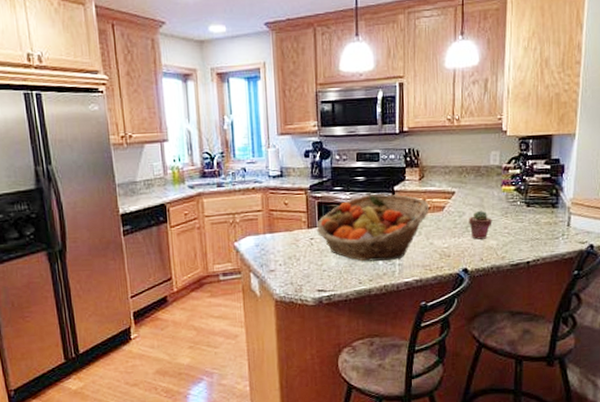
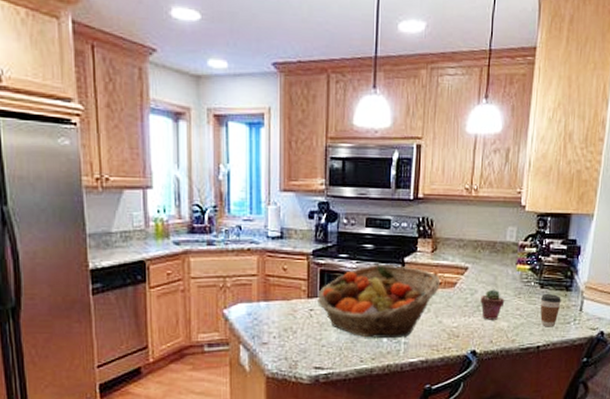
coffee cup: none [527,212,548,243] -> present [540,294,561,327]

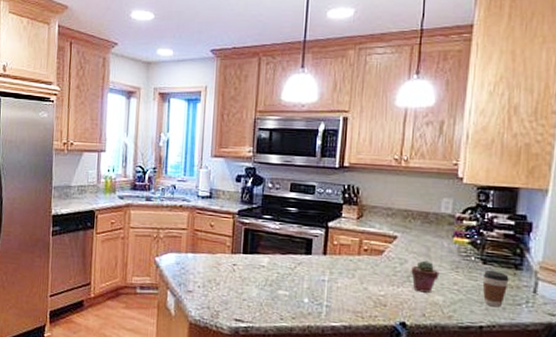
fruit basket: present [316,265,441,339] -> none [239,227,367,301]

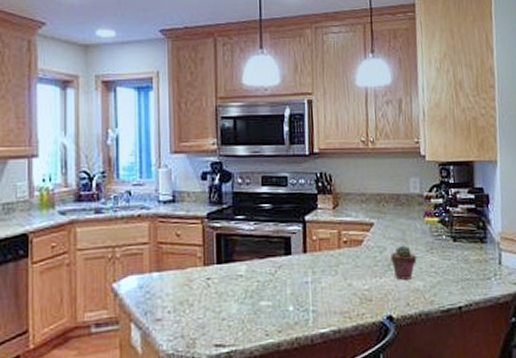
coffee cup: present [482,271,509,308] -> none [454,247,478,285]

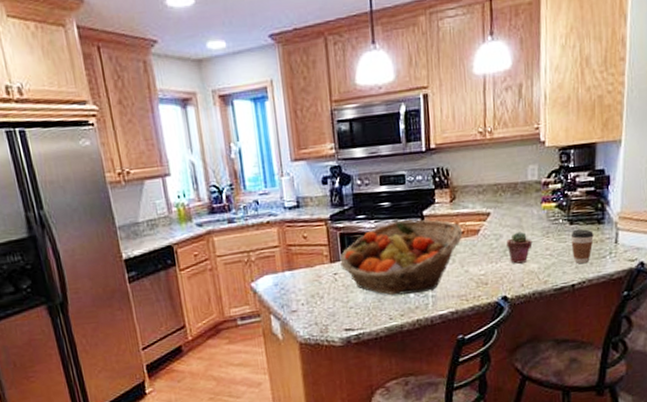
fruit basket: none [213,224,346,308] -> present [339,219,463,296]
coffee cup: none [454,247,478,285] -> present [570,229,594,264]

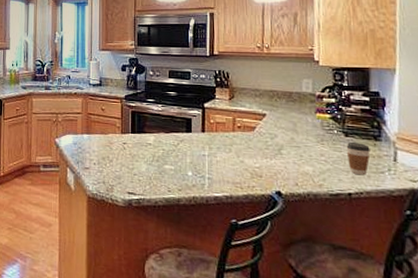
fruit basket: present [339,219,463,296] -> none [128,109,240,173]
potted succulent: present [506,231,533,264] -> none [281,134,307,164]

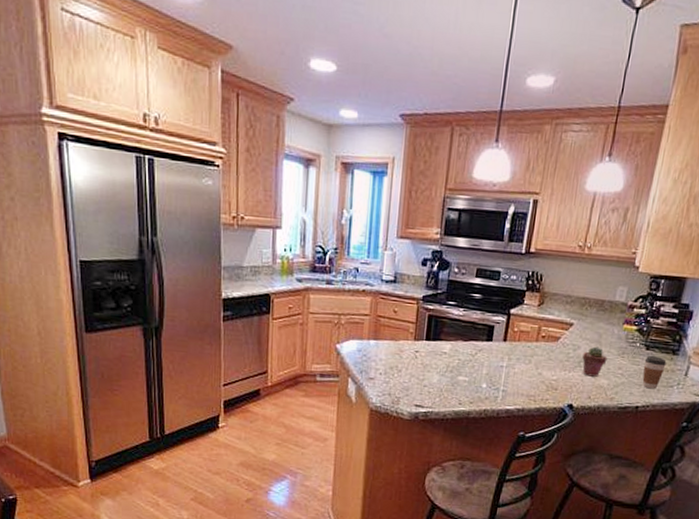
potted succulent: none [281,134,307,164] -> present [582,346,608,377]

